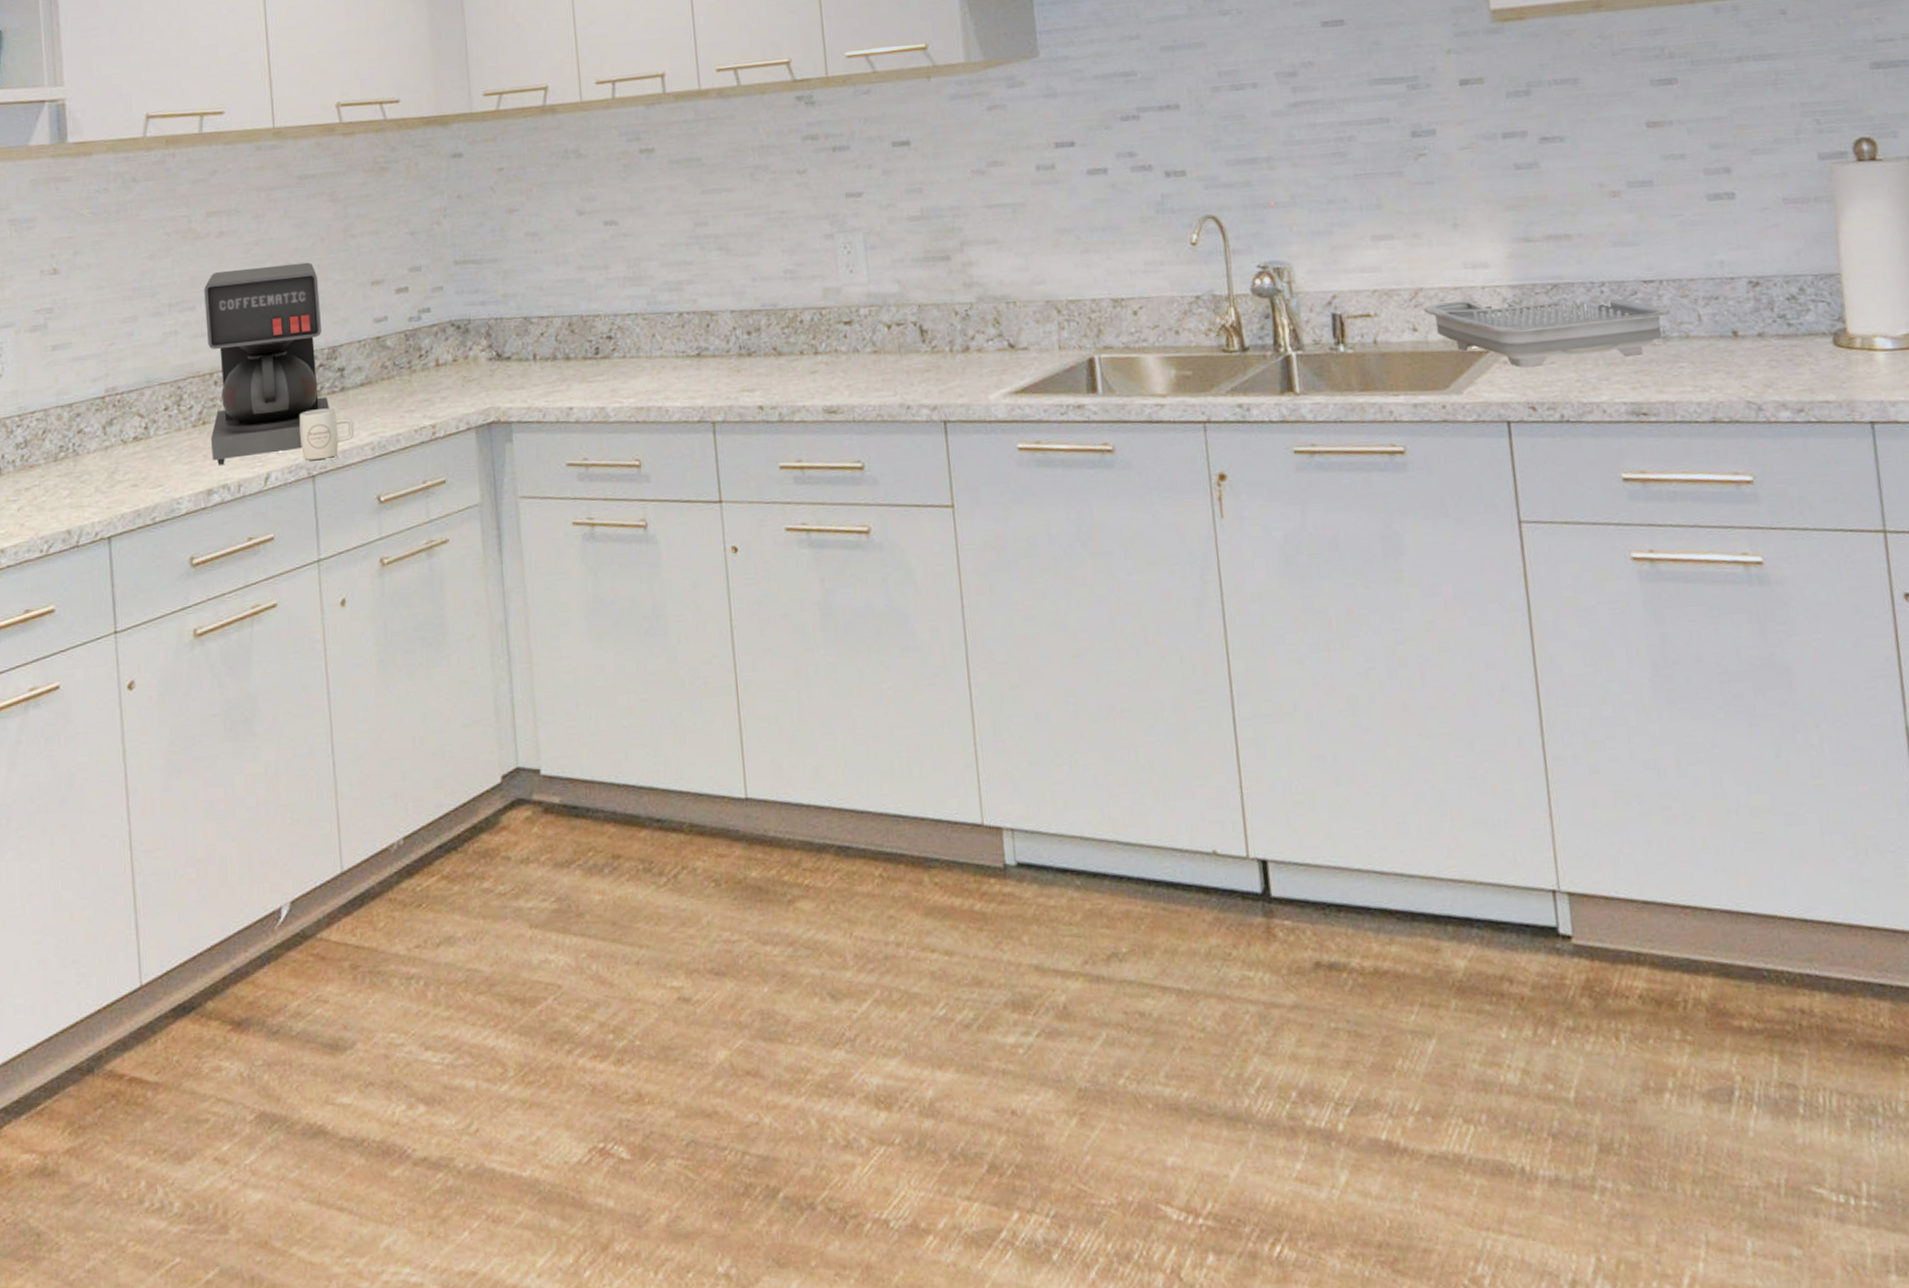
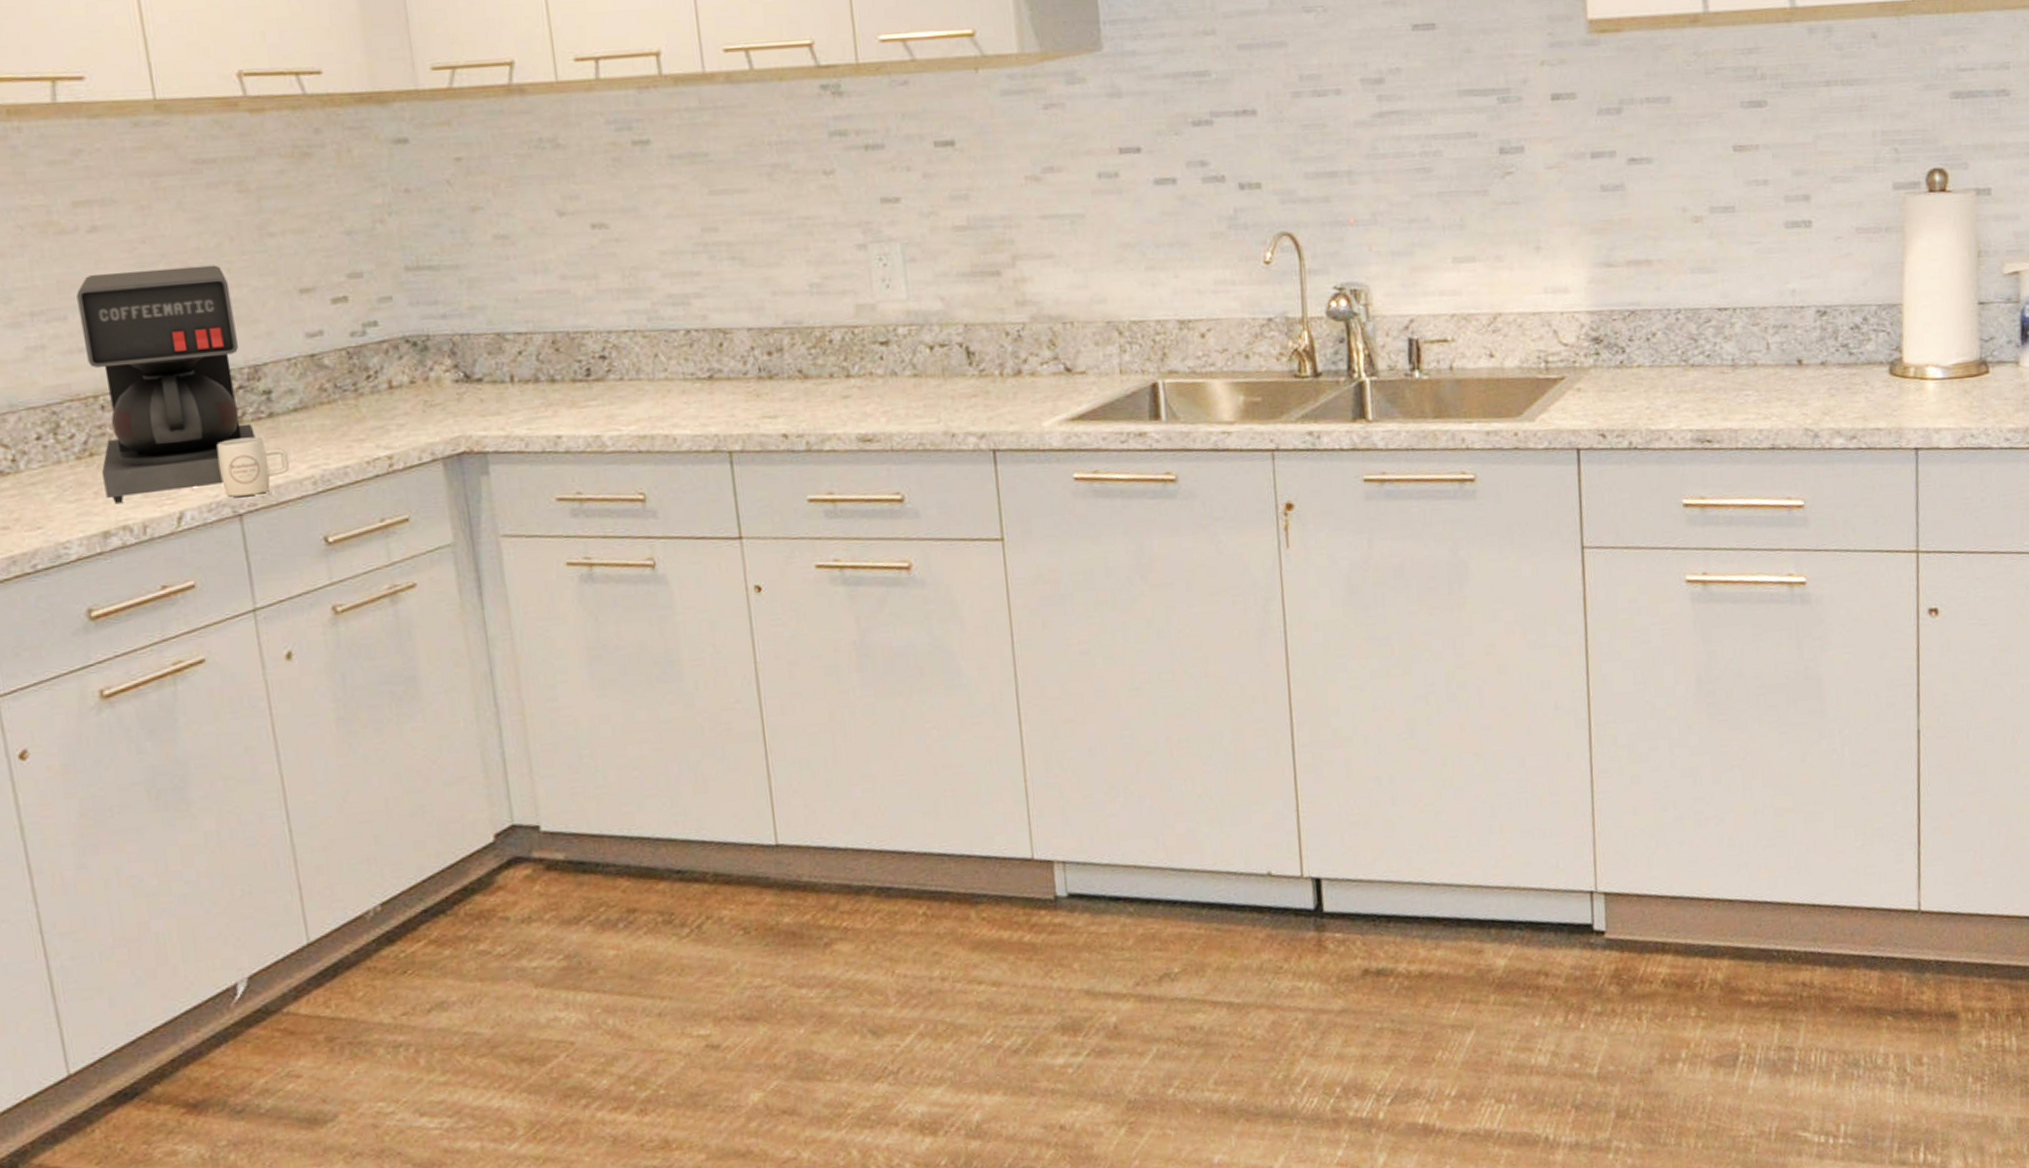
dish rack: present [1424,297,1670,368] -> none [1502,324,1741,395]

